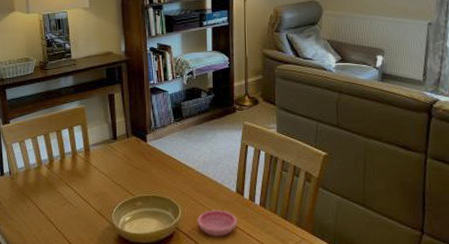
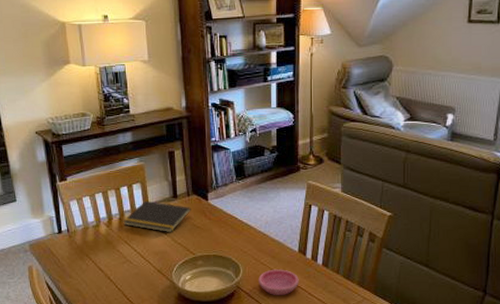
notepad: none [64,142,131,175] -> present [123,200,191,233]

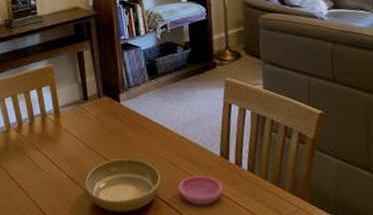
notepad: present [123,200,191,233] -> none [33,104,103,138]

